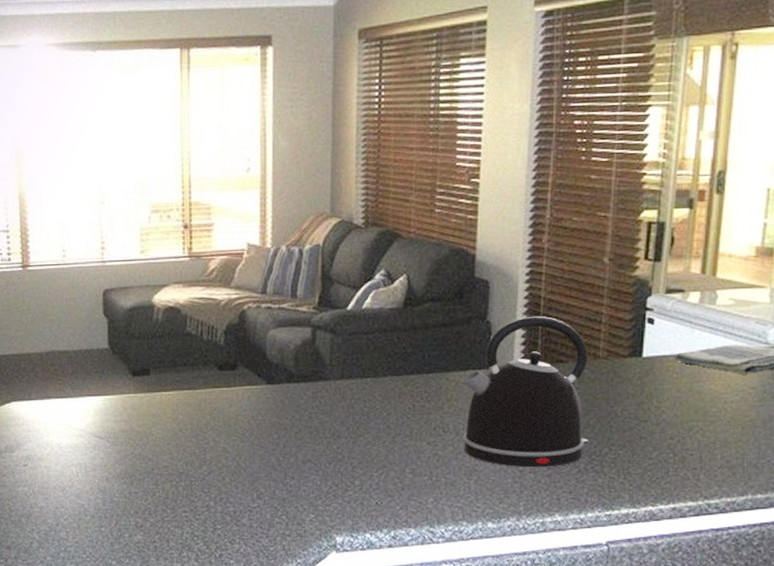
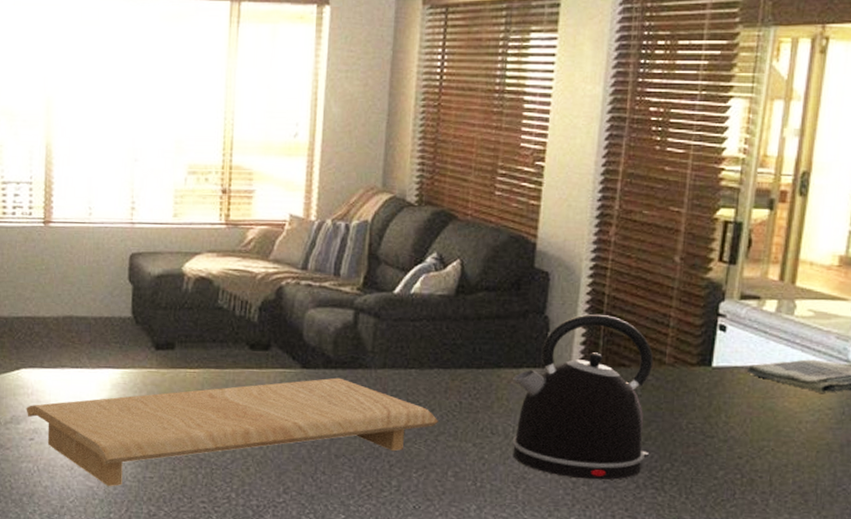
cutting board: none [18,390,394,504] -> present [26,377,438,487]

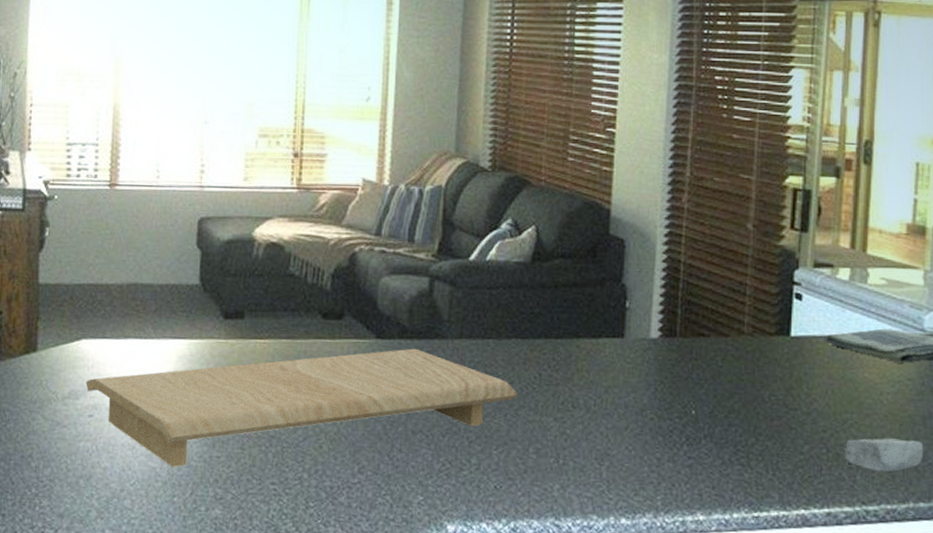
kettle: present [512,314,654,480] -> none [592,282,733,456]
soap bar: none [758,464,840,496] -> present [844,438,924,472]

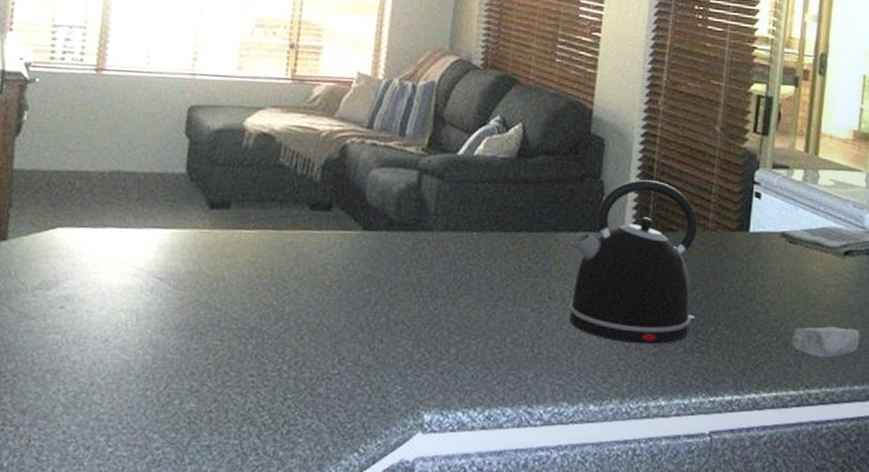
cutting board: present [85,348,518,468] -> none [58,240,498,361]
kettle: none [592,282,733,456] -> present [568,179,698,345]

